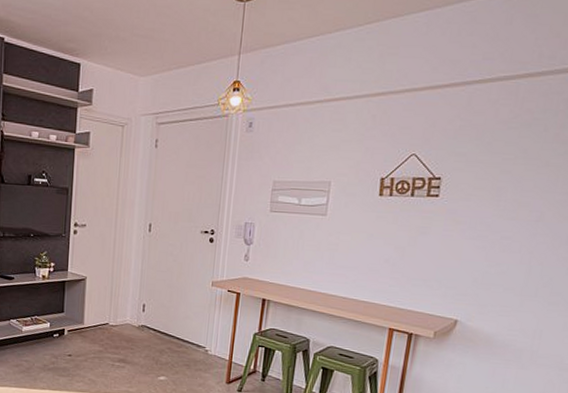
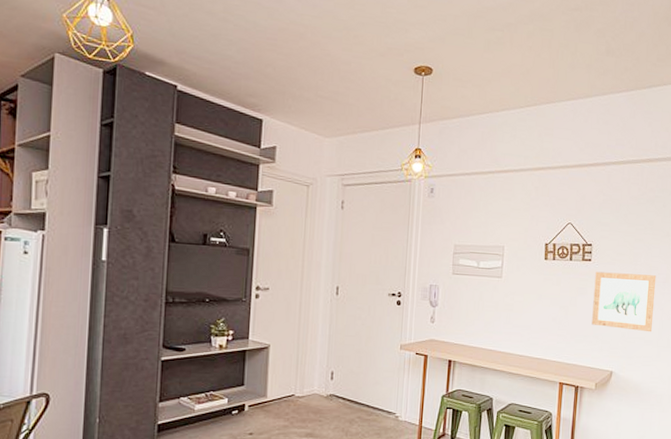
wall art: none [434,208,527,279] -> present [591,271,657,332]

